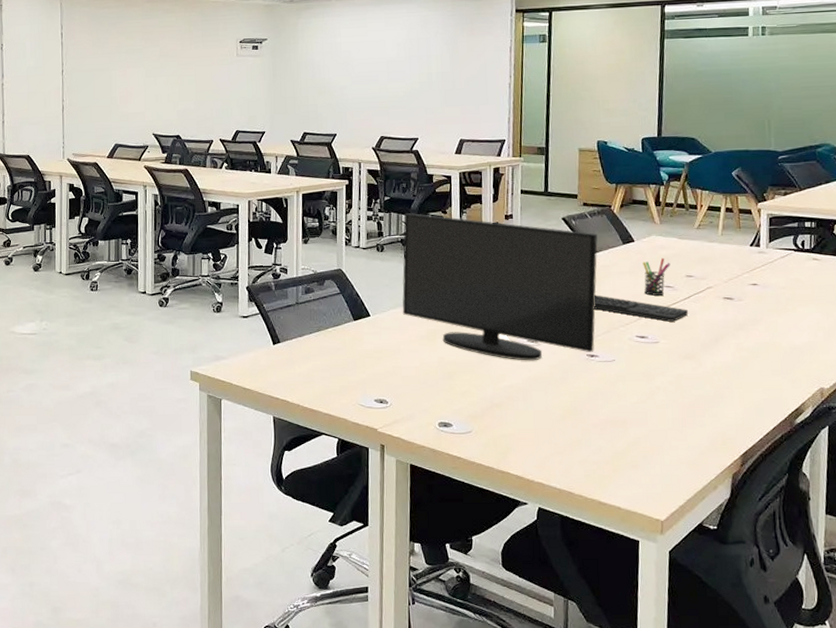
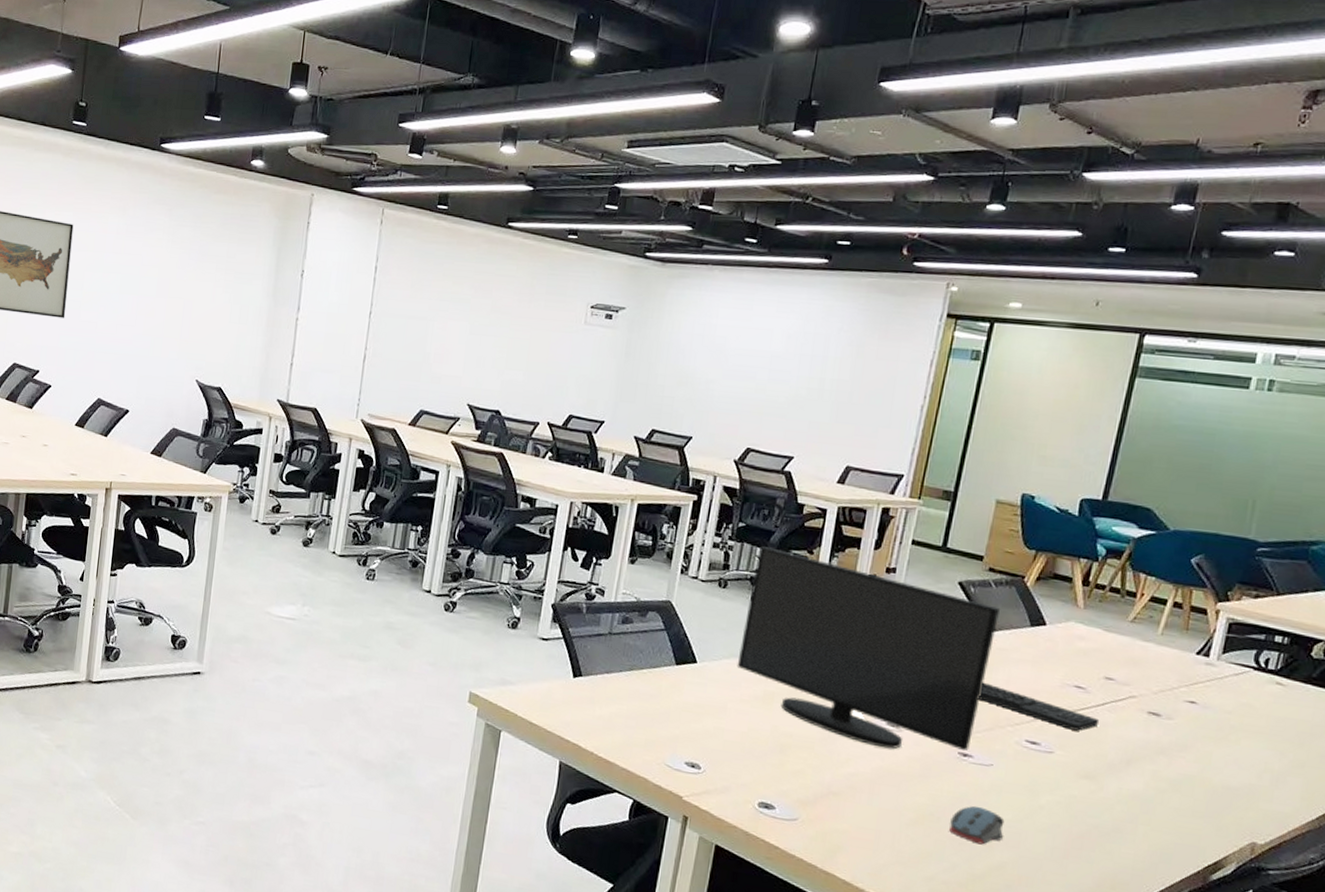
computer mouse: none [591,395,633,427] -> present [949,806,1005,845]
pen holder: present [643,257,670,296] -> none [1047,650,1087,697]

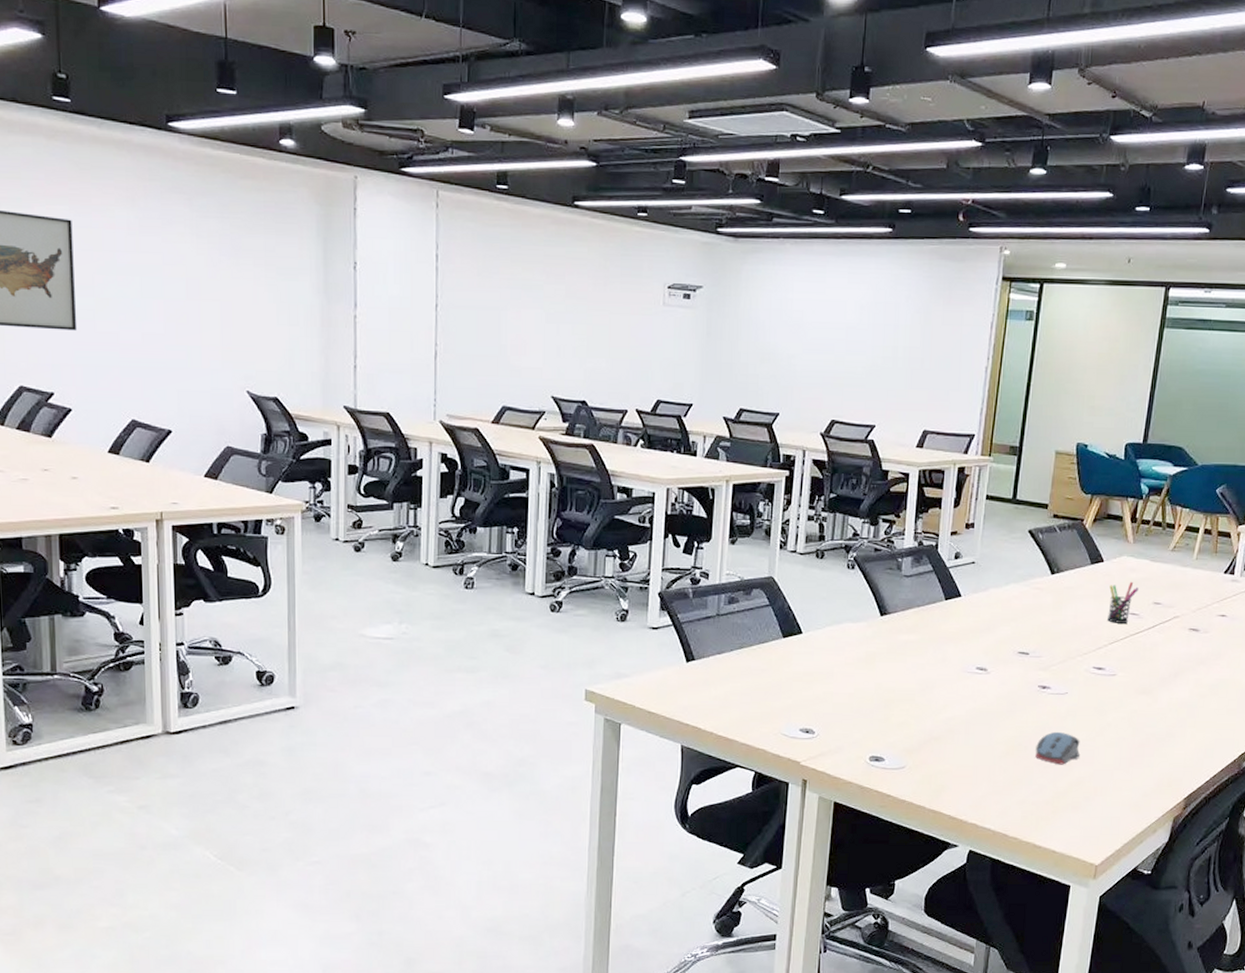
monitor: present [737,546,1000,752] -> none [839,515,1065,691]
keyboard: present [979,682,1098,731] -> none [1052,619,1150,653]
pen holder: none [1047,650,1087,697] -> present [1108,581,1139,623]

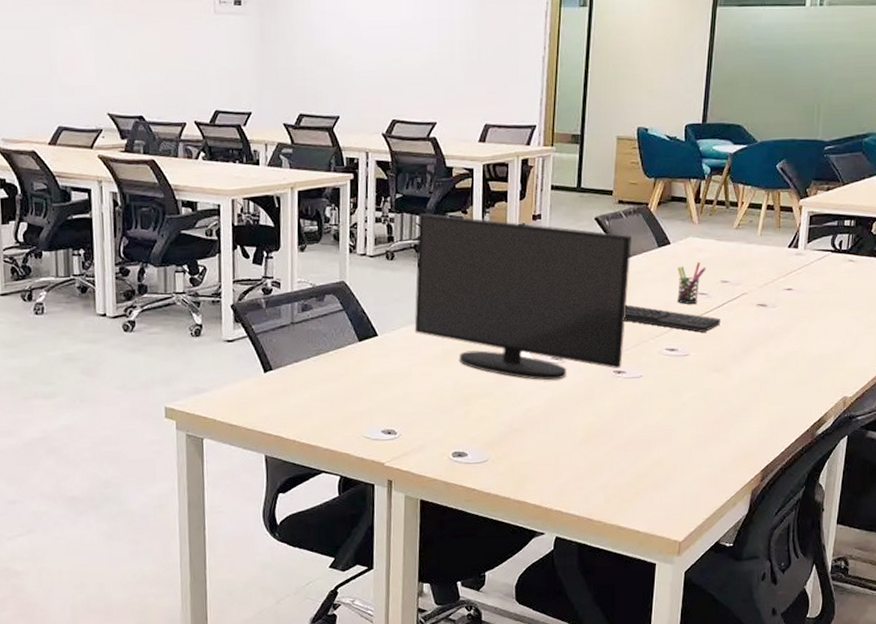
monitor: none [839,515,1065,691] -> present [414,213,631,381]
computer mouse: present [1035,731,1080,765] -> none [615,414,657,447]
keyboard: none [1052,619,1150,653] -> present [624,304,720,332]

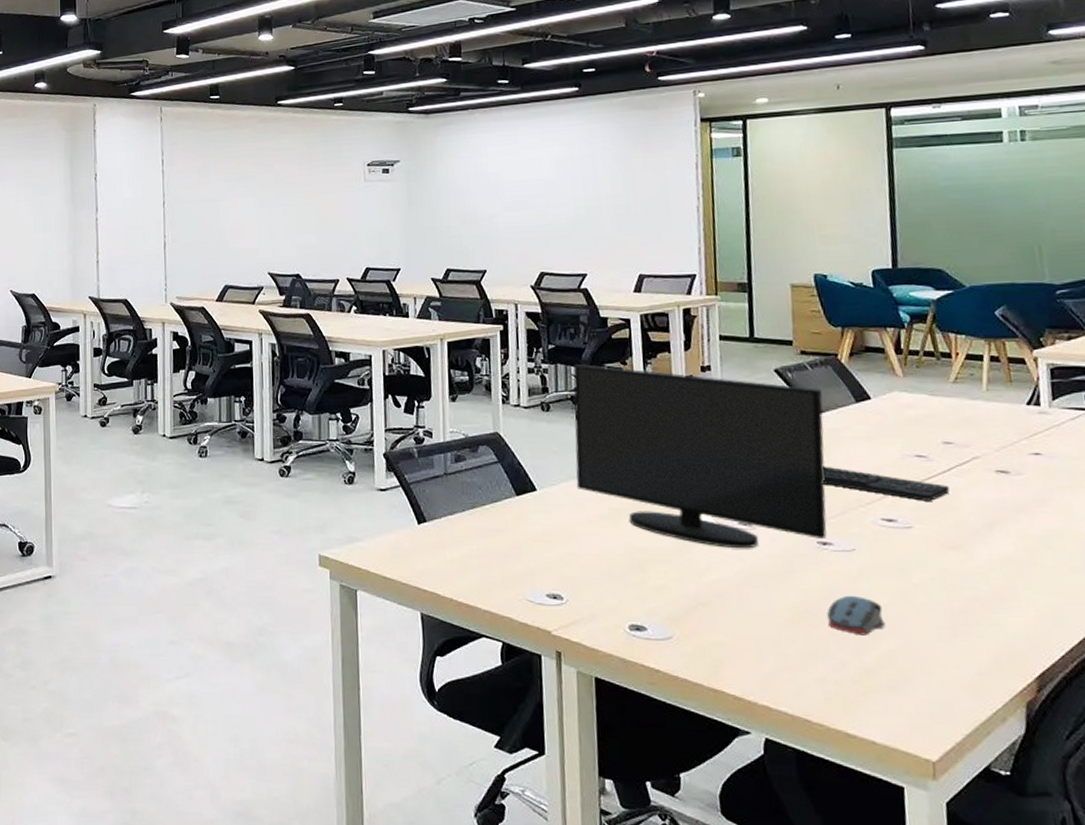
computer mouse: none [615,414,657,447] -> present [827,595,885,636]
pen holder: present [677,261,706,304] -> none [883,419,921,468]

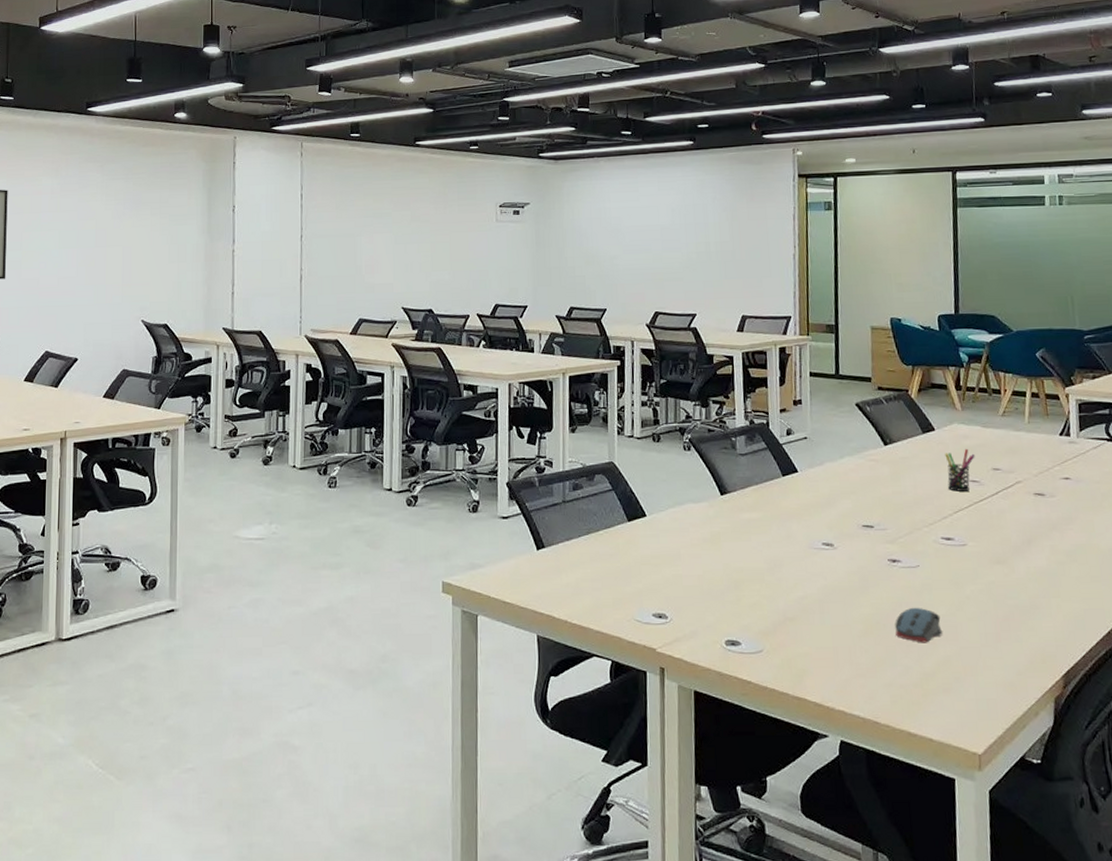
monitor: present [573,364,827,549] -> none [682,398,896,567]
keyboard: present [822,466,949,501] -> none [893,490,997,521]
pen holder: none [883,419,921,468] -> present [945,448,975,492]

